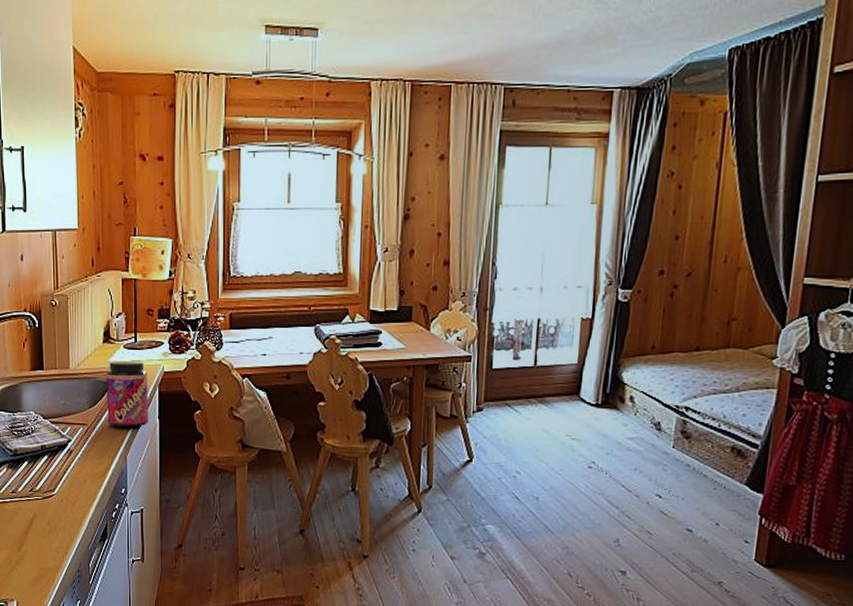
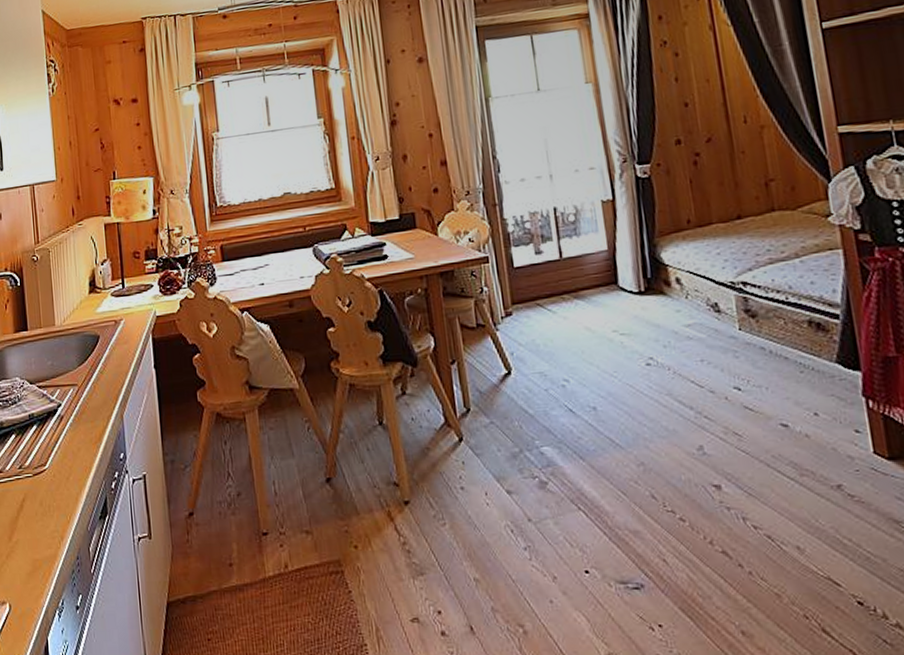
jar: present [106,361,148,428] -> none [94,308,144,384]

